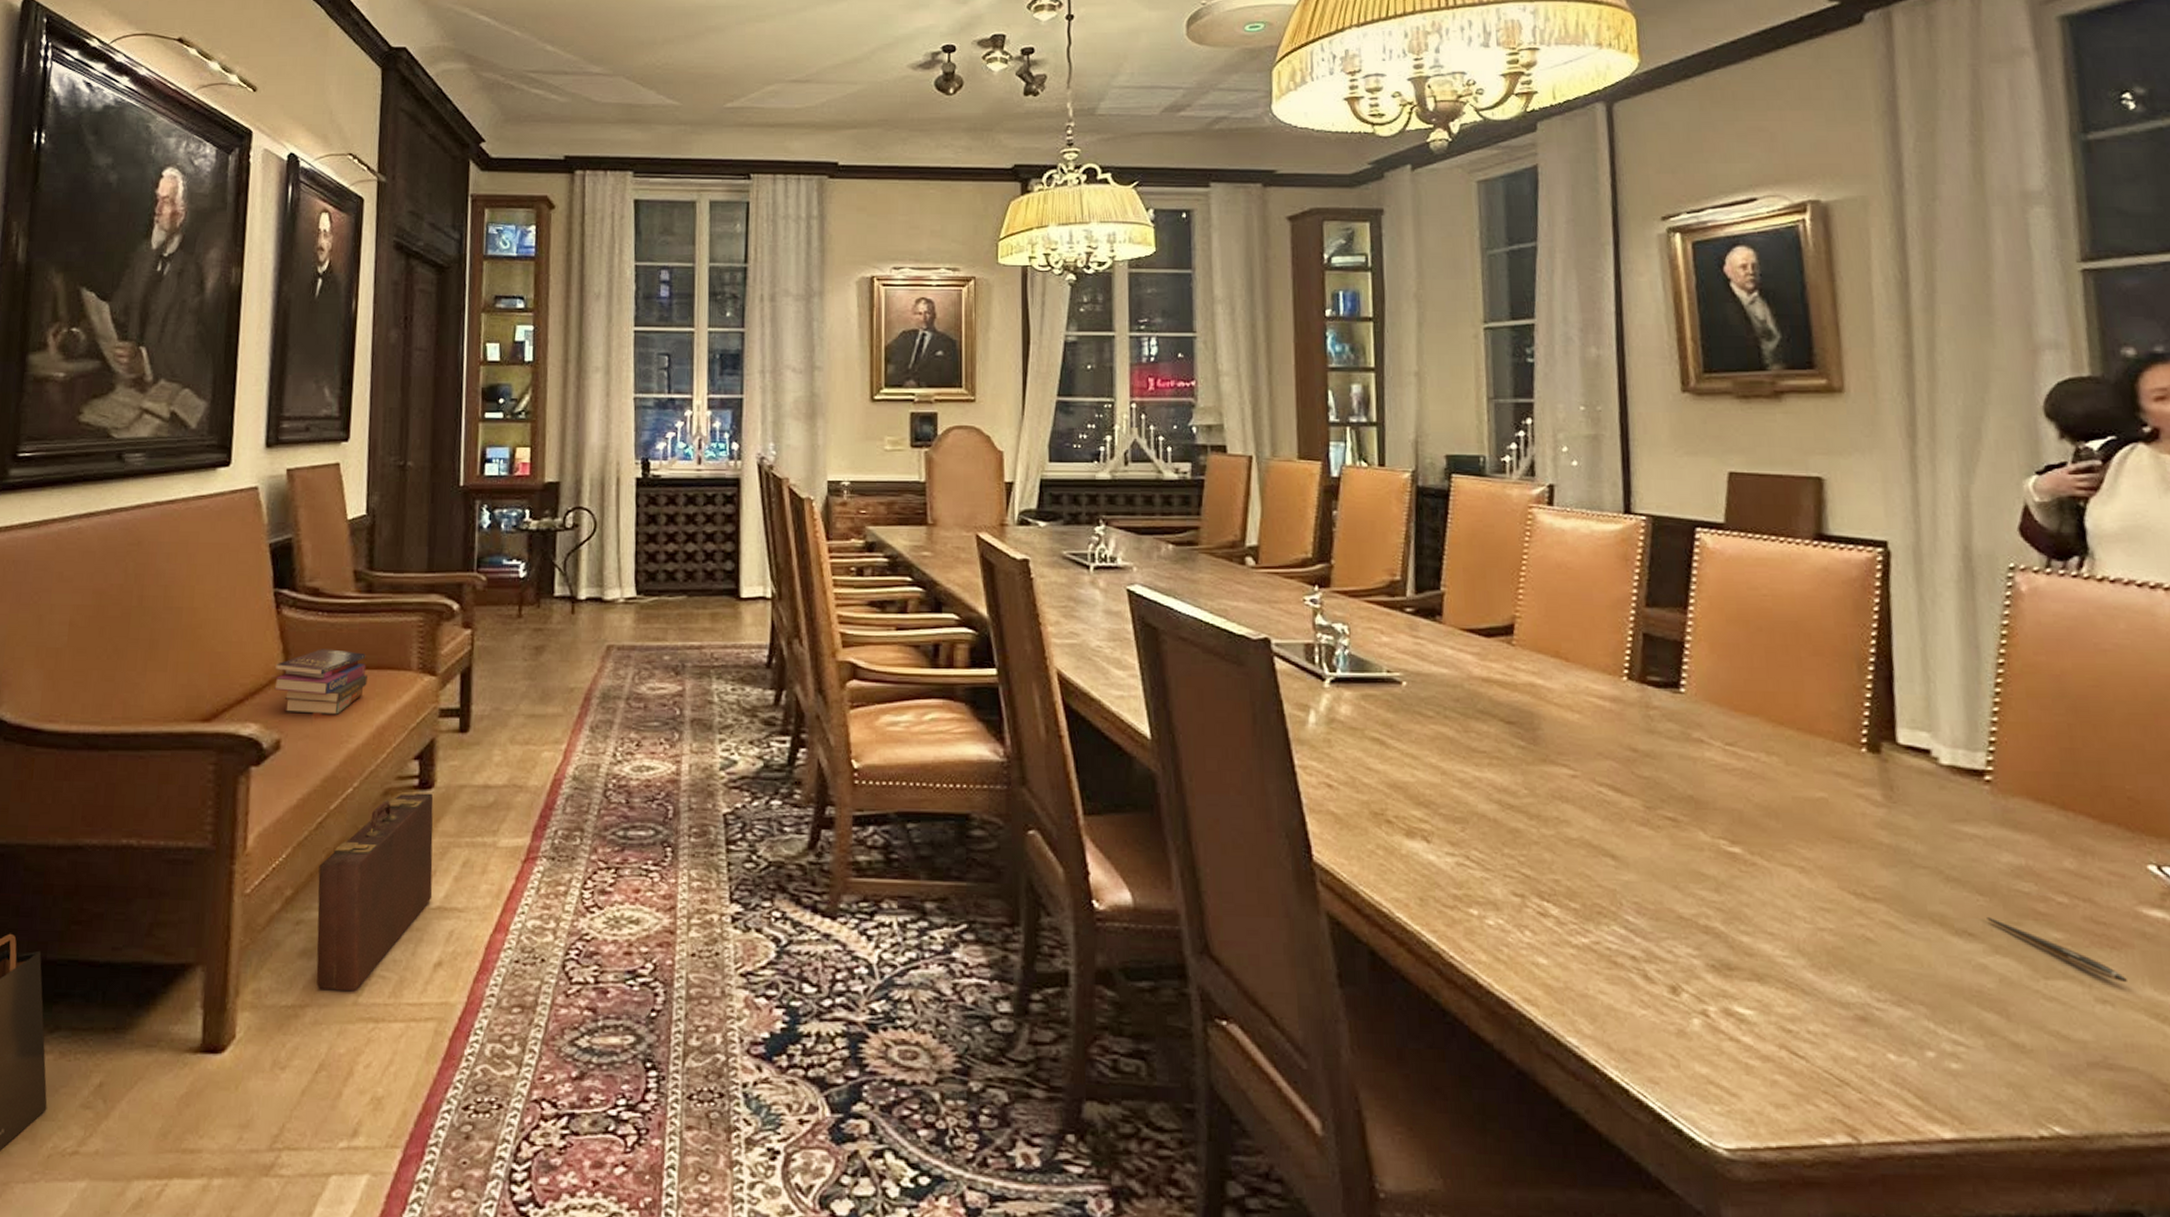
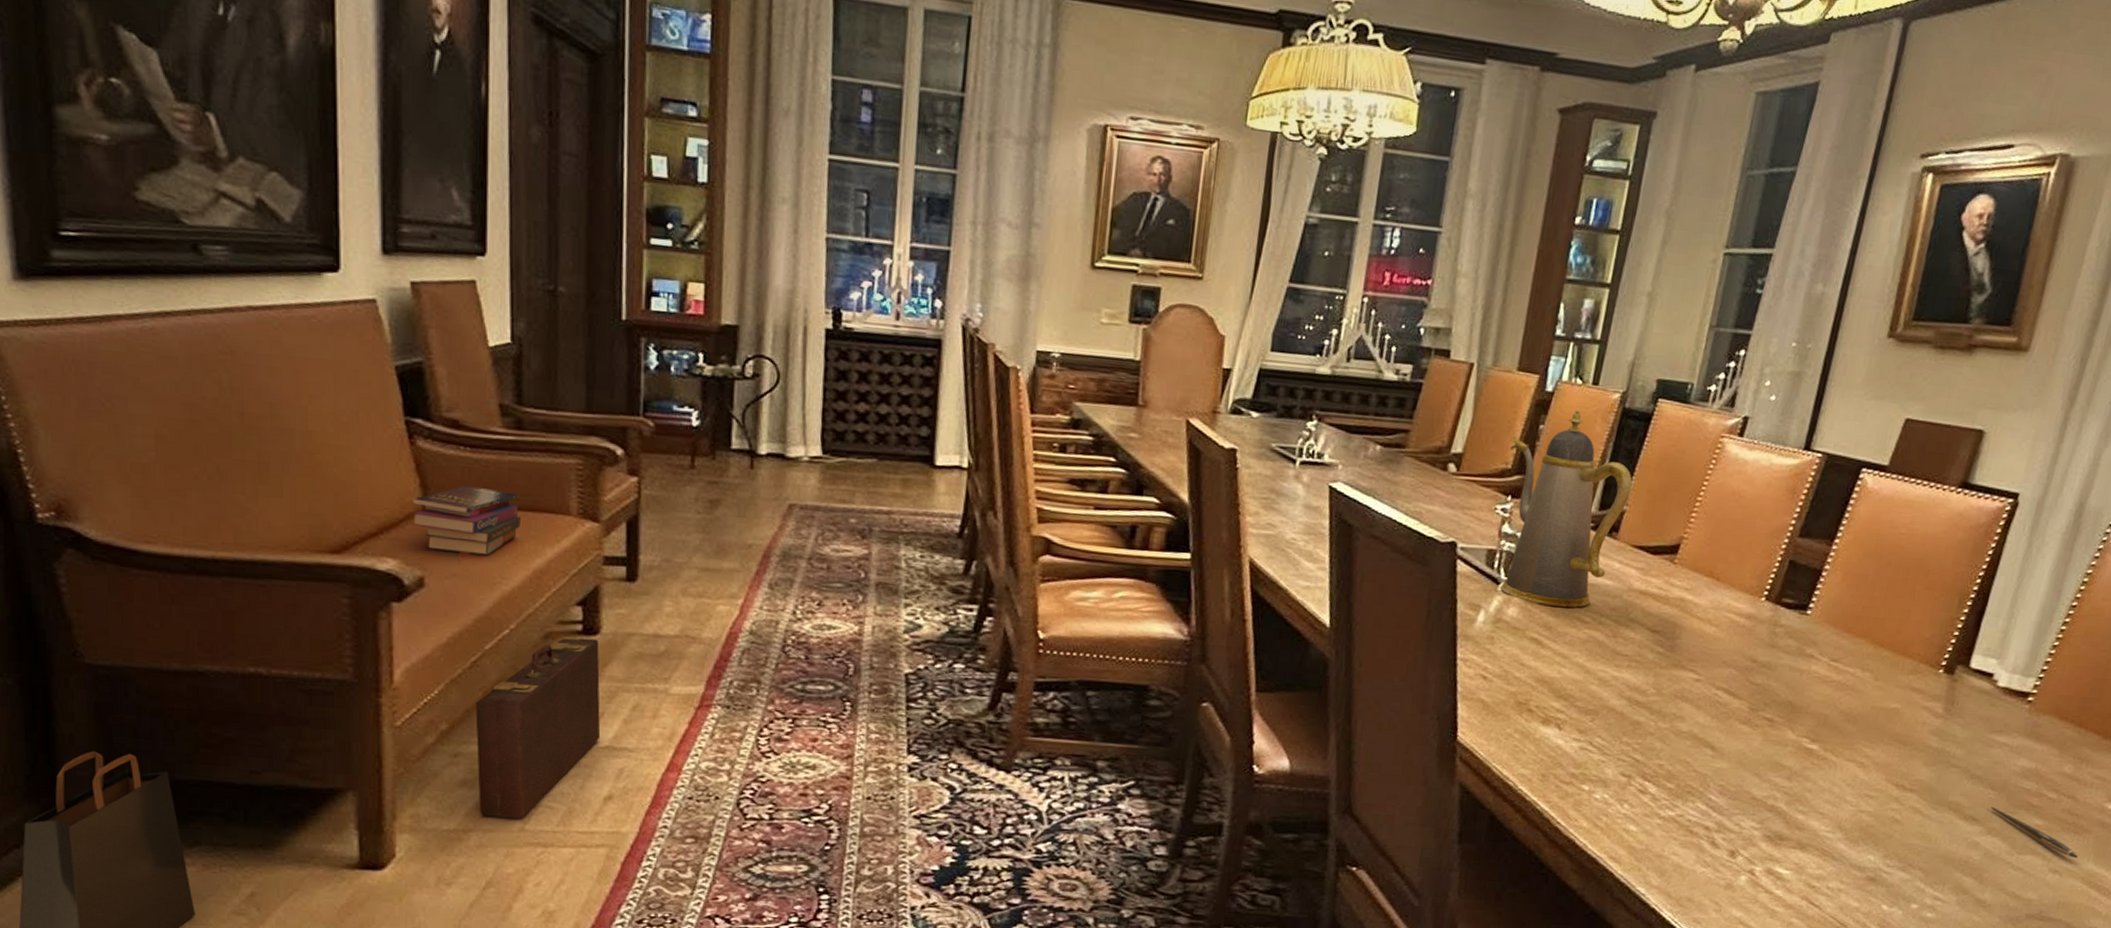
coffee pot: none [1306,492,1446,702] -> present [1501,409,1632,608]

